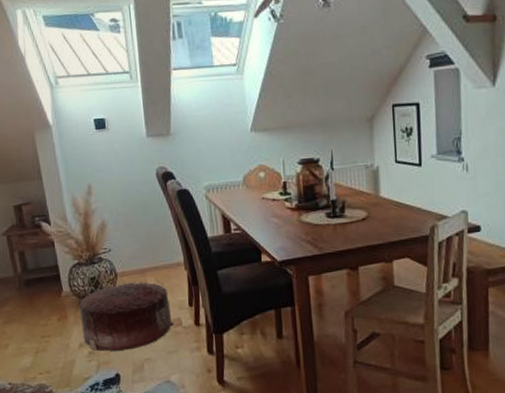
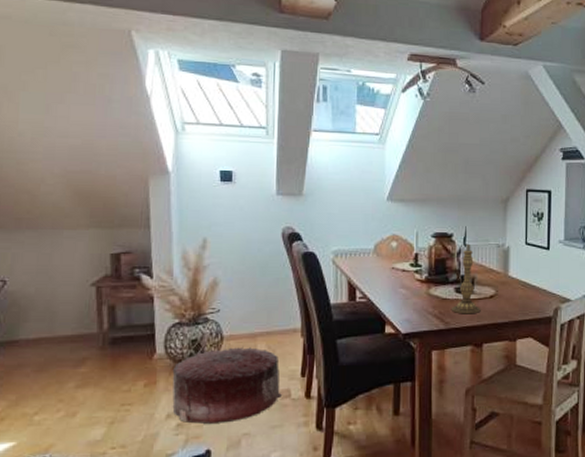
candlestick: none [324,167,354,239] -> present [452,243,481,314]

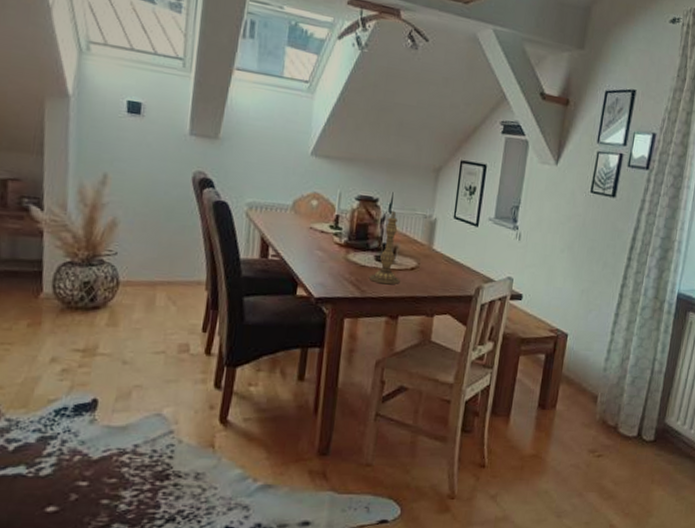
pouf: present [172,346,282,425] -> none [57,294,180,373]

